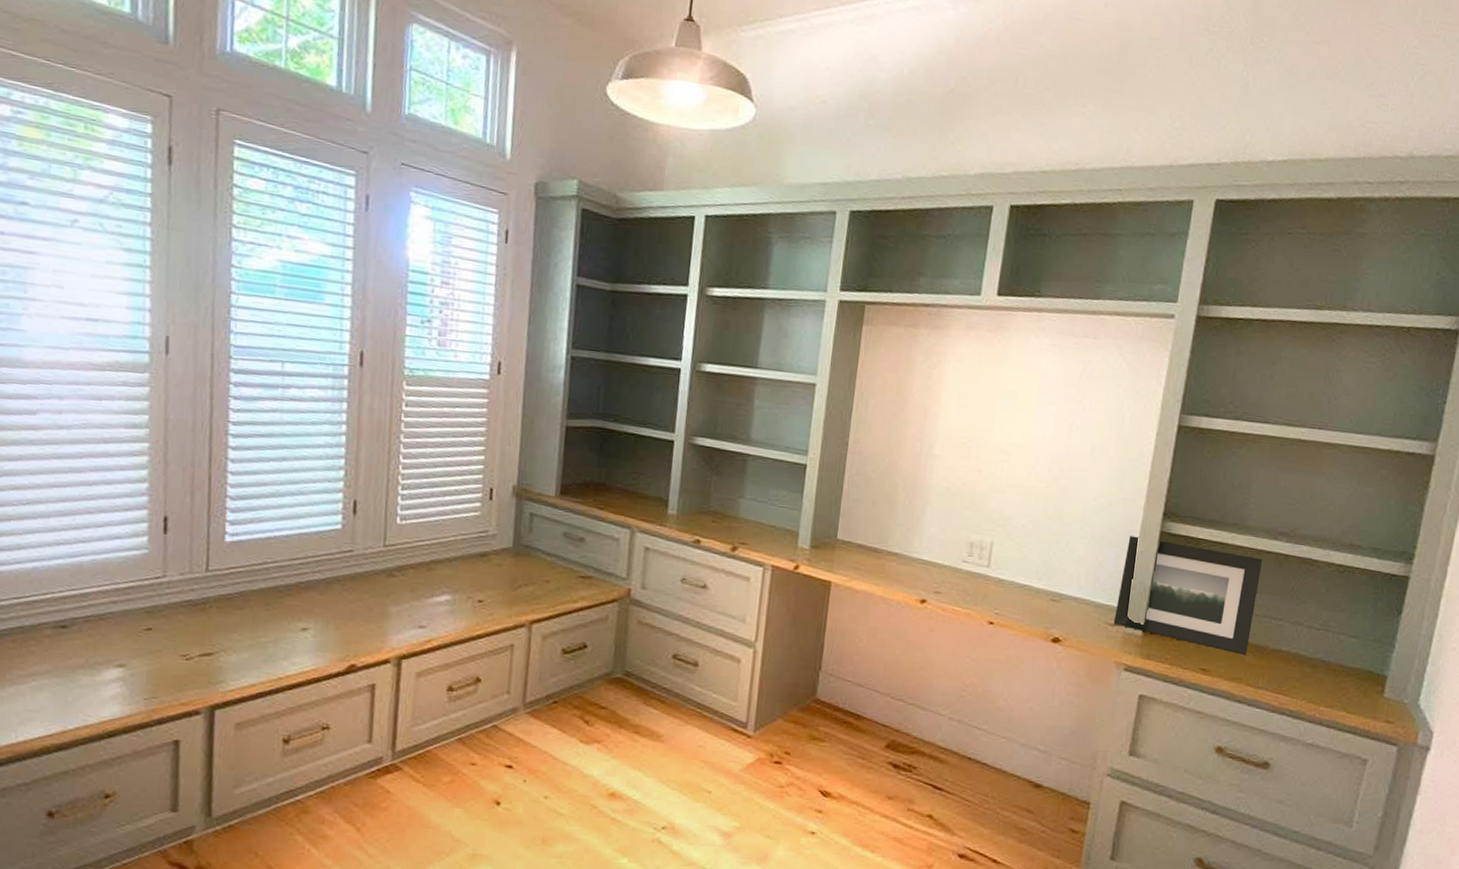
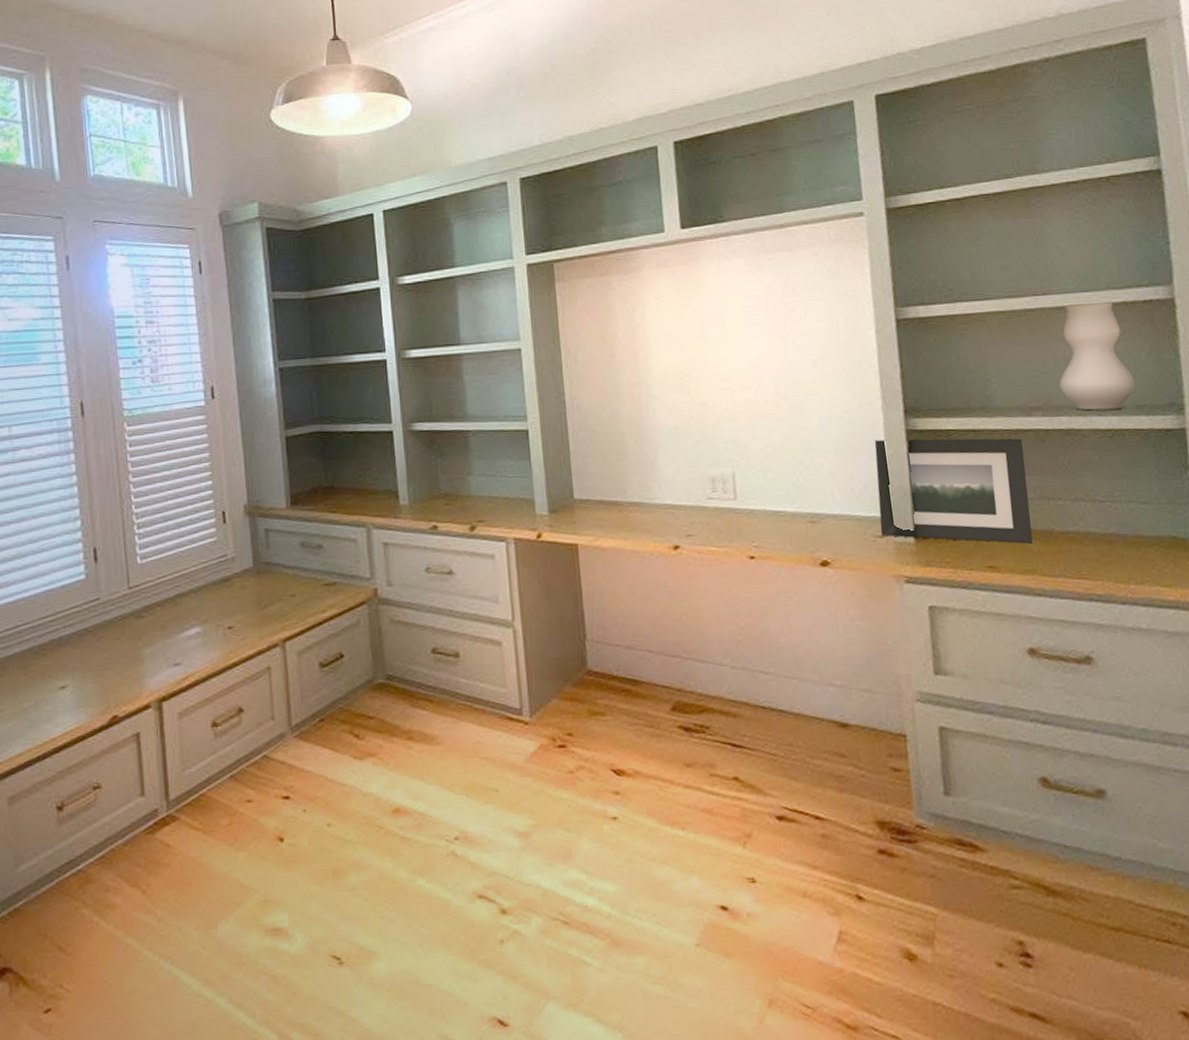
vase: none [1309,441,1381,548] -> present [1059,301,1136,411]

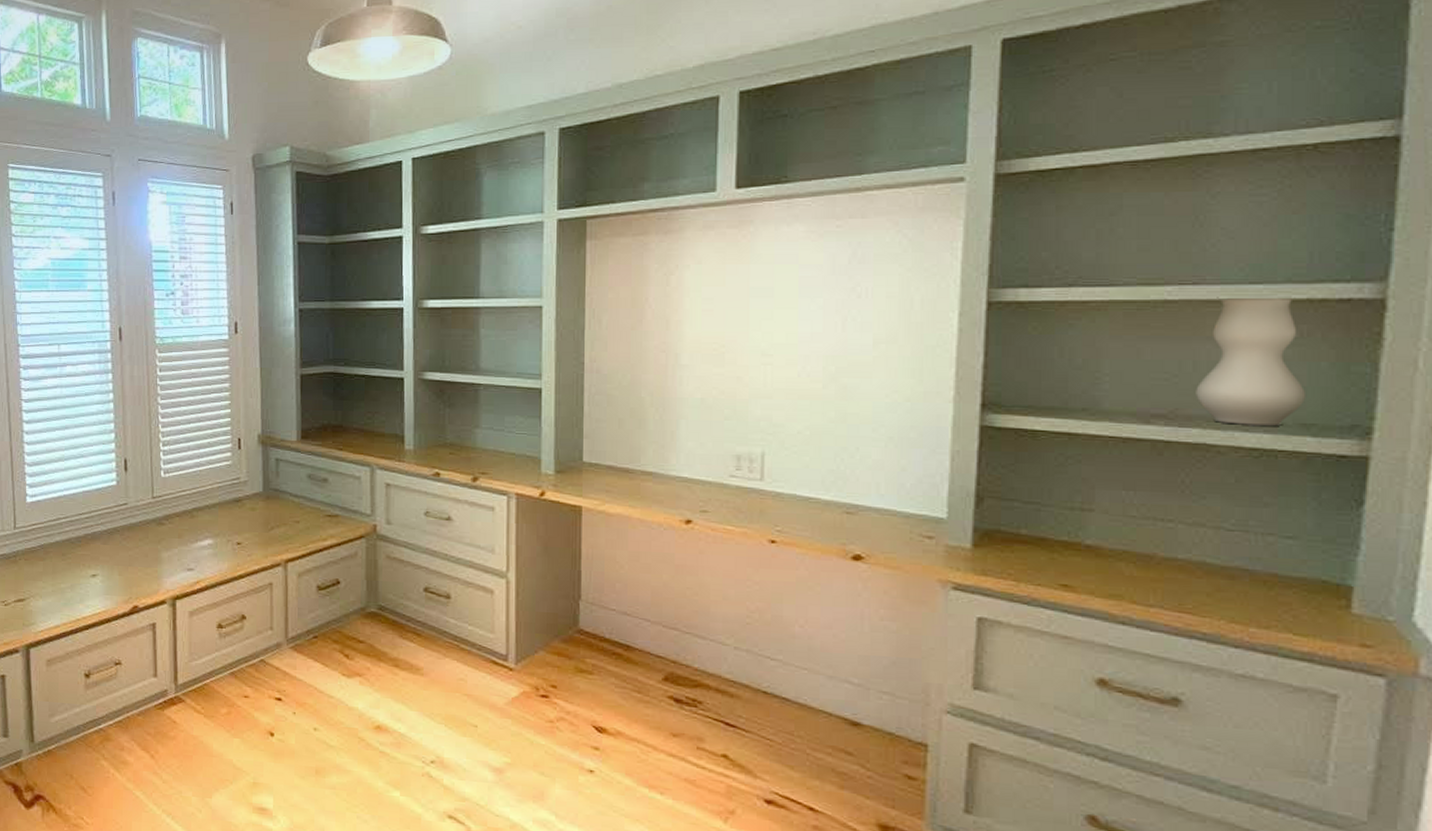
picture frame: present [874,438,1033,544] -> none [930,433,1133,566]

